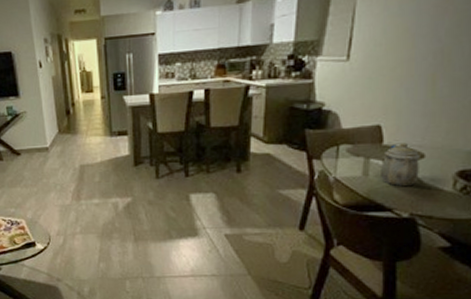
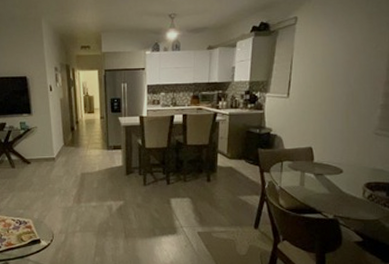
teapot: present [379,142,420,186] -> none [312,161,339,194]

